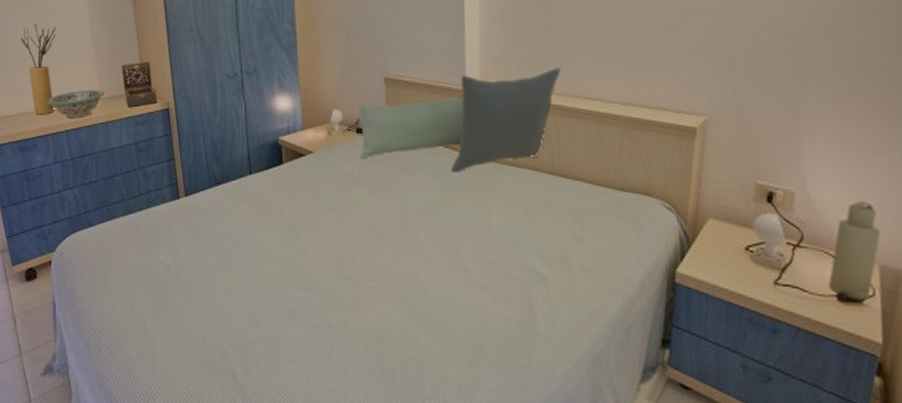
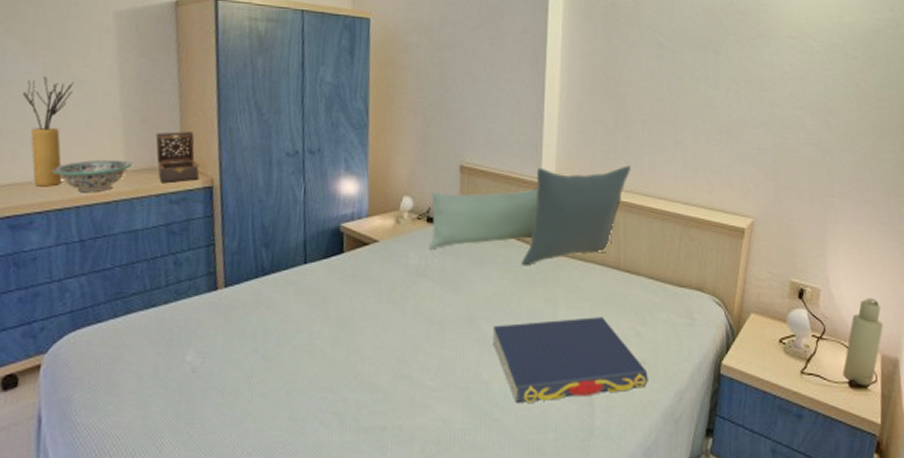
book: none [426,222,593,305] -> present [492,317,648,402]

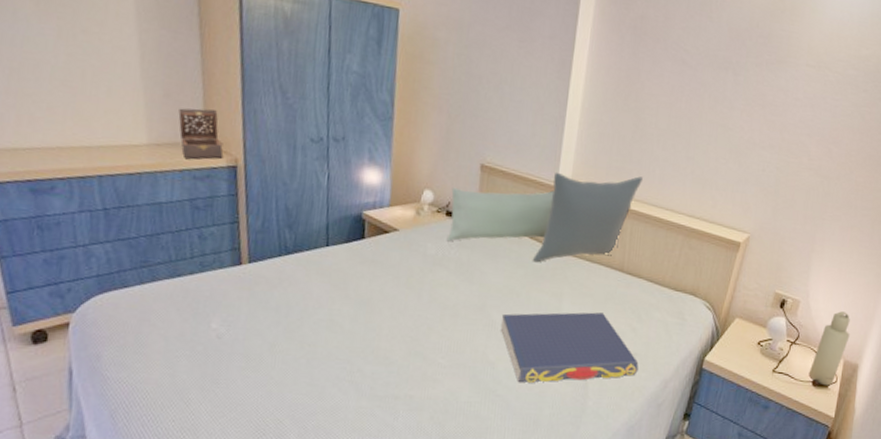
vase: present [22,76,74,187] -> none [37,40,92,154]
decorative bowl: present [51,159,132,193] -> none [71,130,155,163]

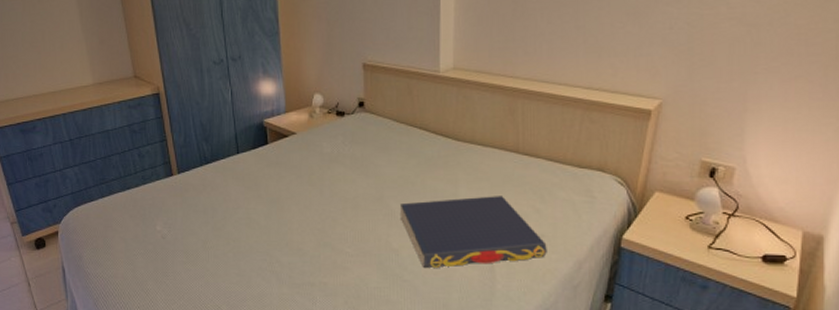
jewelry box: present [178,108,224,160] -> none [111,49,148,93]
pillow: present [446,187,555,242] -> none [338,79,438,140]
pillow: present [533,172,643,262] -> none [424,54,529,150]
bottle: present [808,311,850,386] -> none [756,176,808,262]

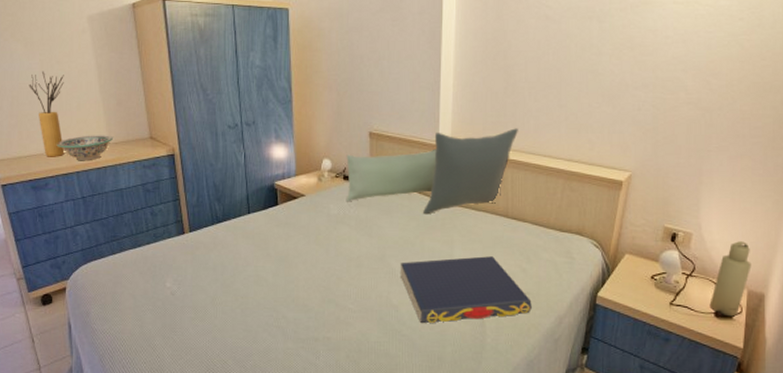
vase: none [12,11,50,100] -> present [29,71,65,157]
decorative bowl: none [42,75,97,103] -> present [56,135,113,161]
pillow: none [338,79,438,140] -> present [346,148,437,202]
pillow: none [424,54,529,150] -> present [423,128,518,214]
bottle: none [756,176,808,262] -> present [709,241,752,317]

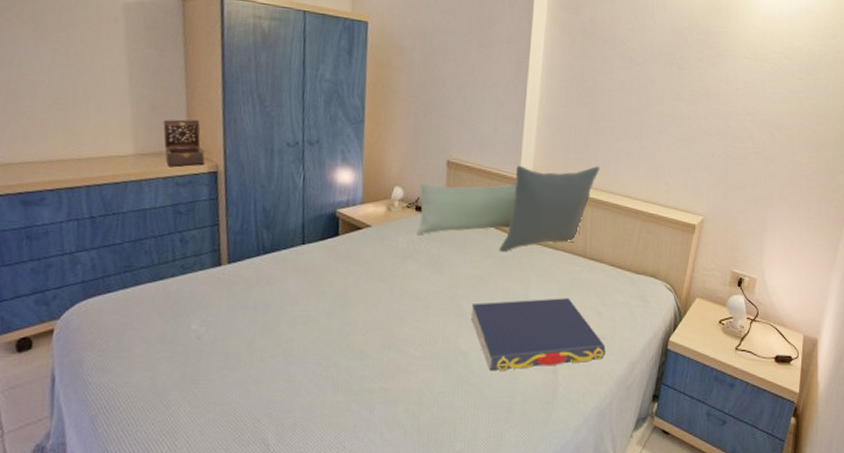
vase: present [29,71,65,157] -> none [32,62,84,167]
decorative bowl: present [56,135,113,161] -> none [62,142,141,174]
jewelry box: none [128,111,164,153] -> present [163,119,205,168]
bottle: present [709,241,752,317] -> none [770,287,807,362]

